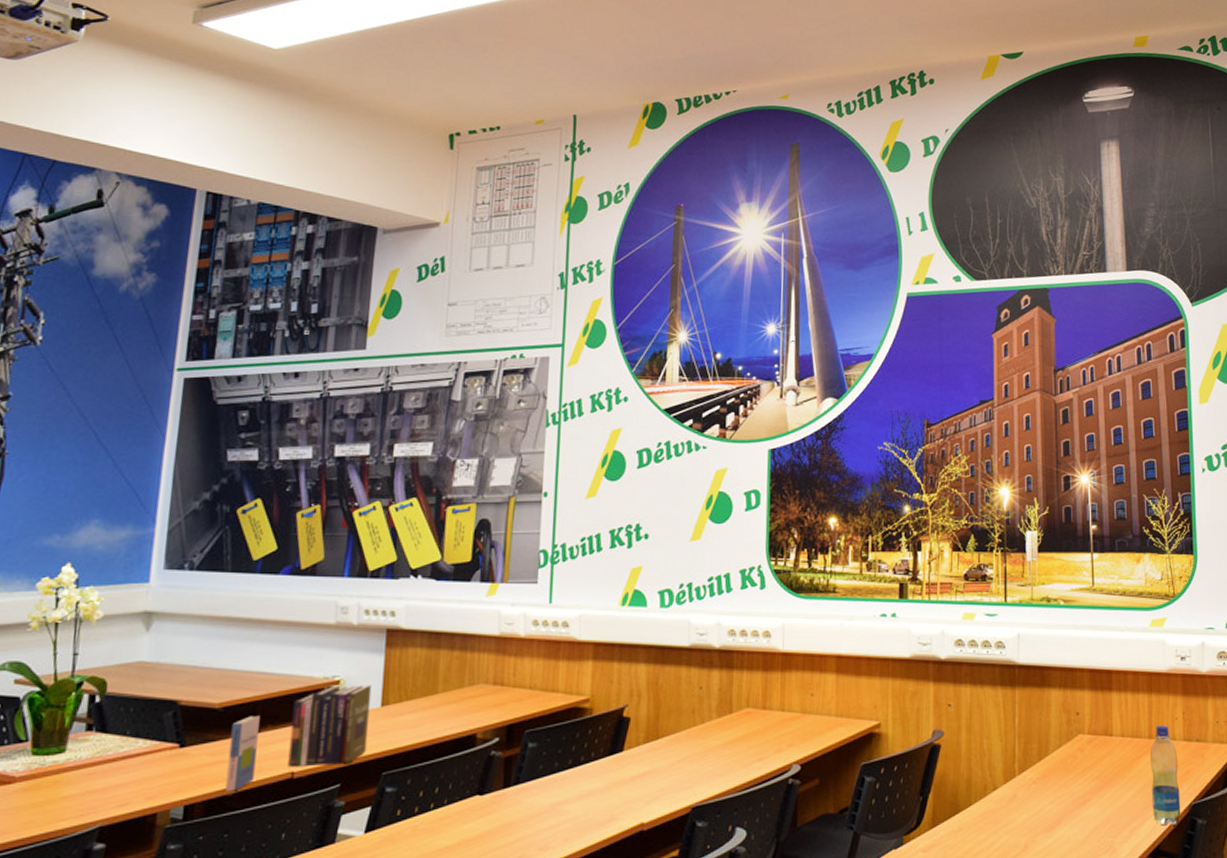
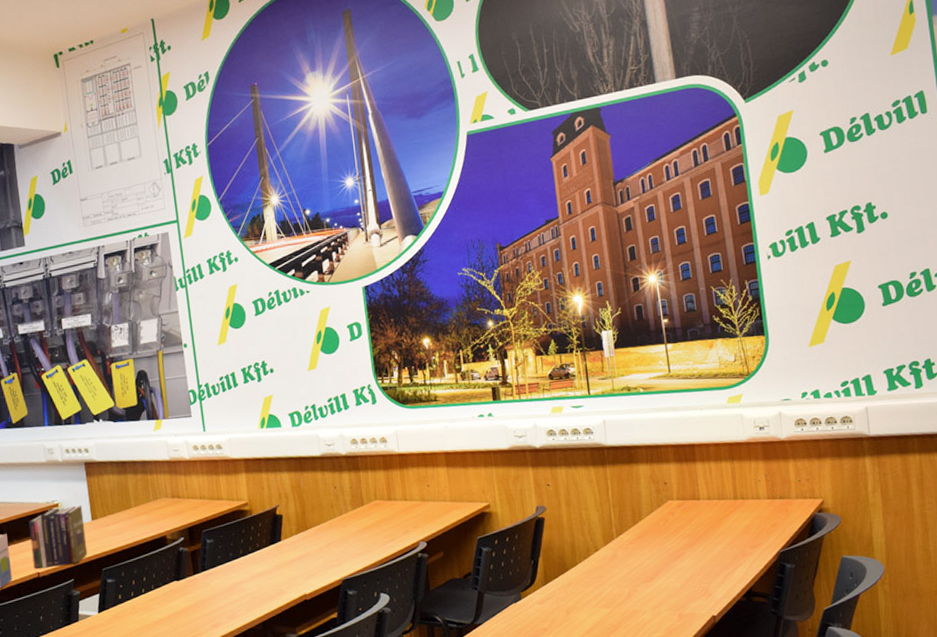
bottle: present [1150,725,1181,826] -> none [736,487,770,572]

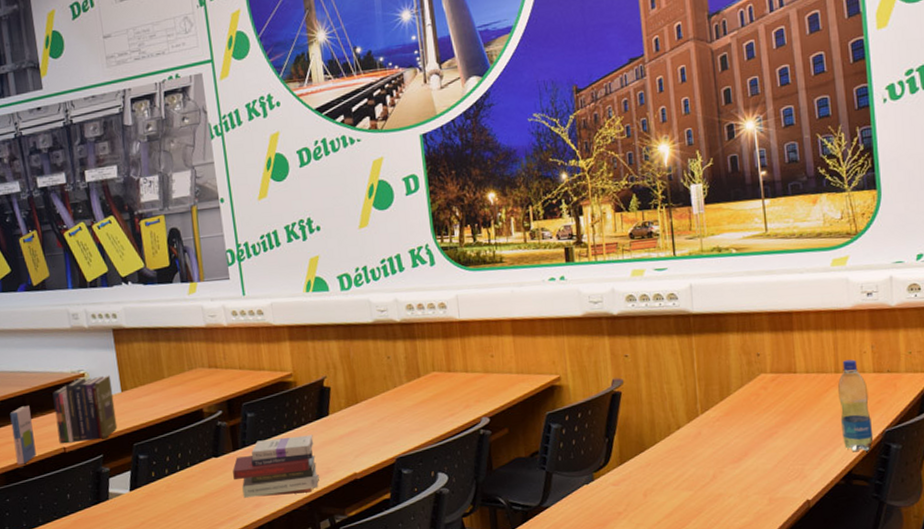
books: none [193,559,273,618] -> present [232,435,320,498]
bottle: none [736,487,770,572] -> present [837,359,874,452]

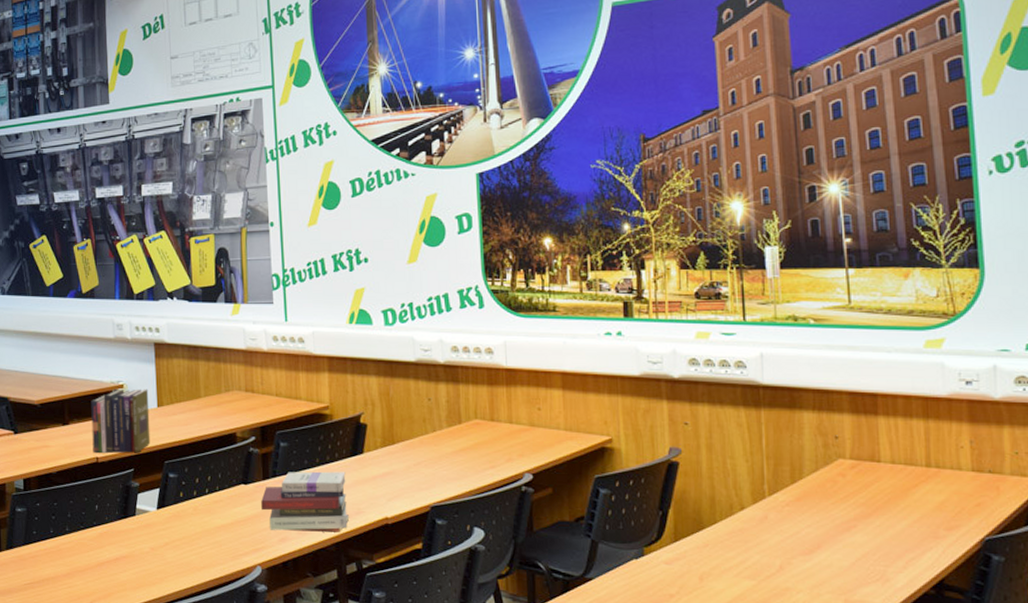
book: present [10,406,37,465] -> none [48,411,70,470]
bottle: present [837,359,874,452] -> none [928,454,971,560]

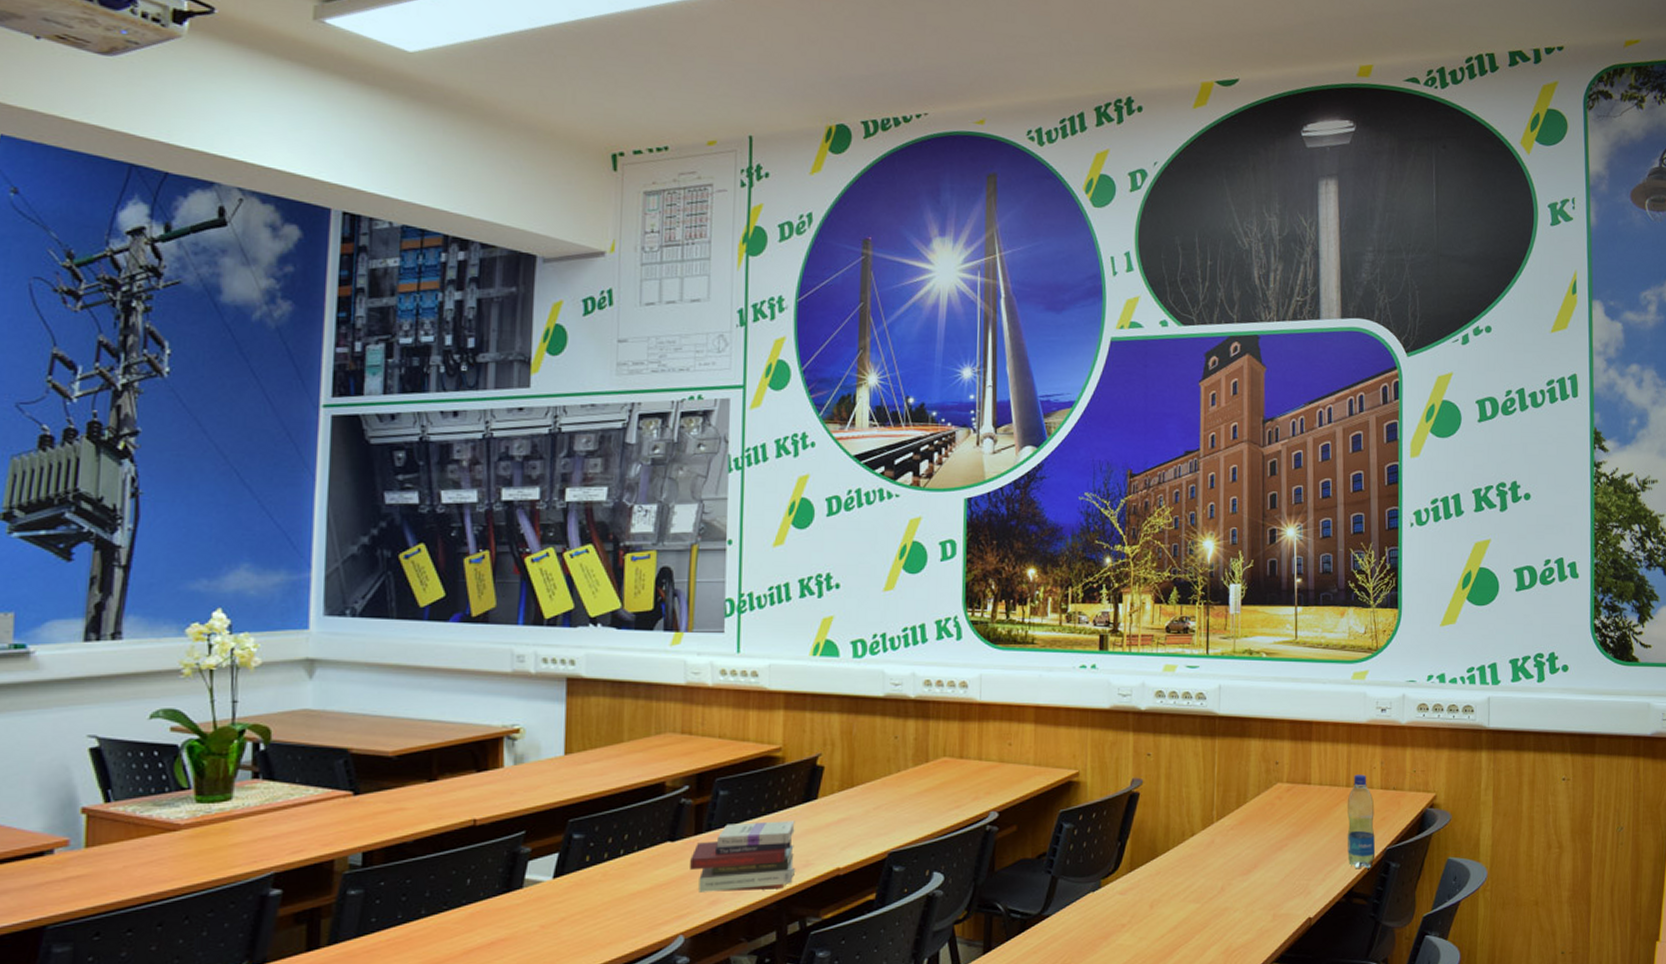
books: present [91,389,151,453] -> none [469,733,554,814]
bottle: none [928,454,971,560] -> present [1346,774,1376,869]

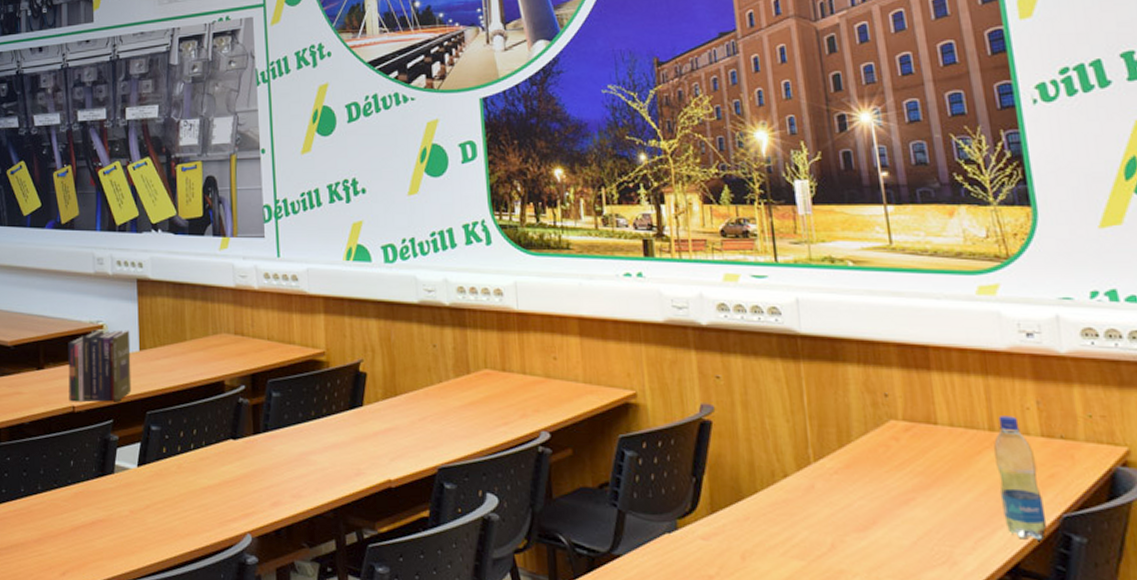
books: none [469,733,554,814] -> present [68,330,132,402]
books: present [690,820,796,892] -> none [251,426,349,496]

